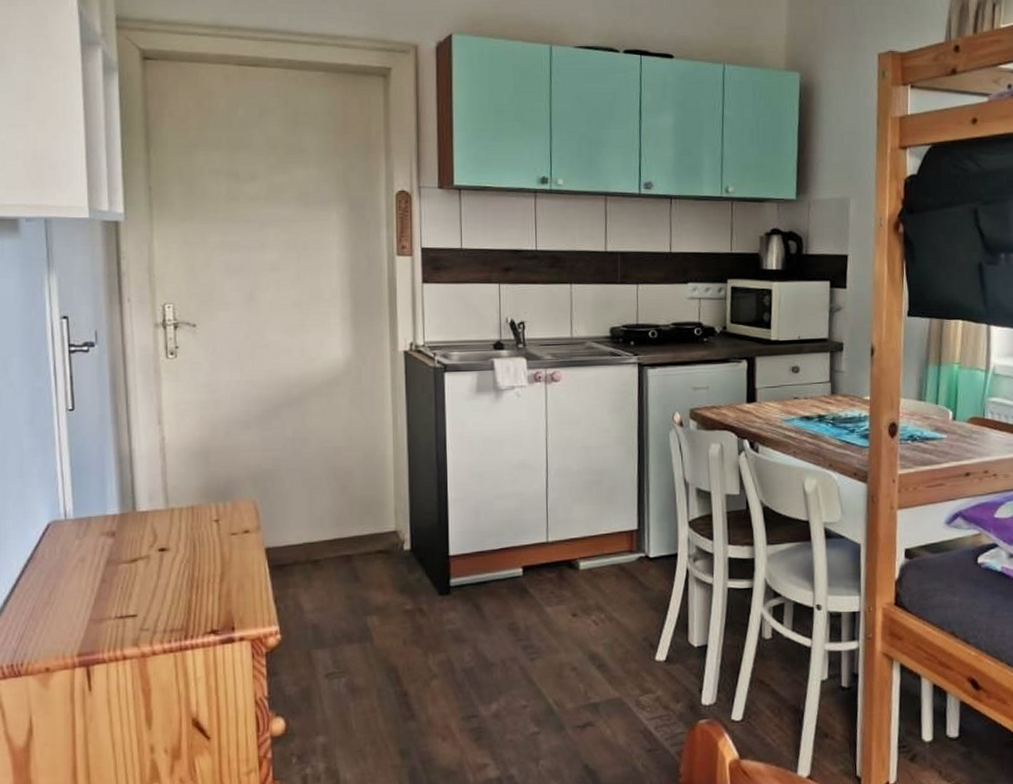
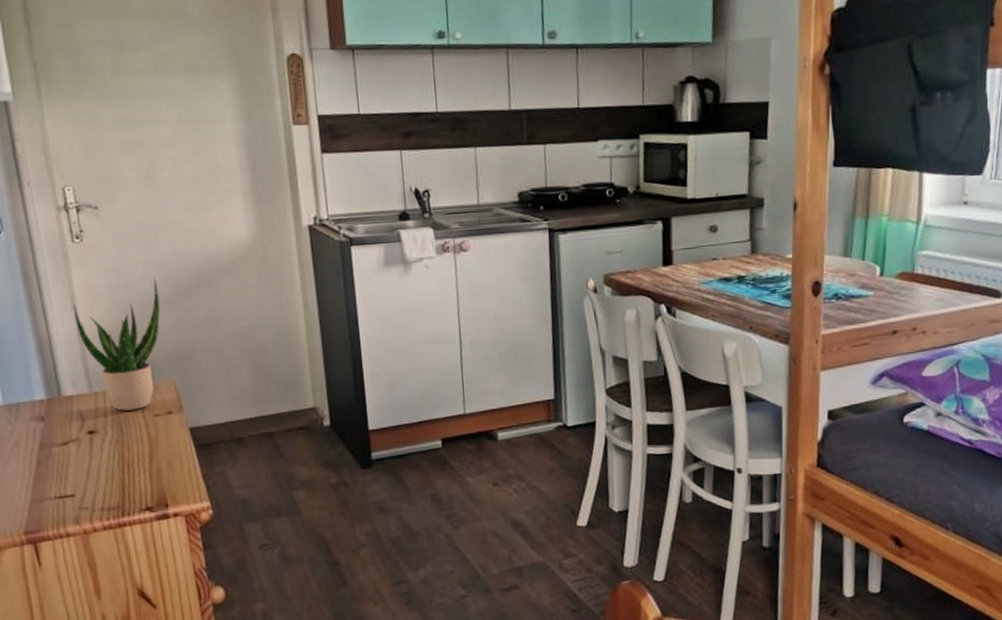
potted plant: none [159,396,248,528] -> present [73,278,160,411]

